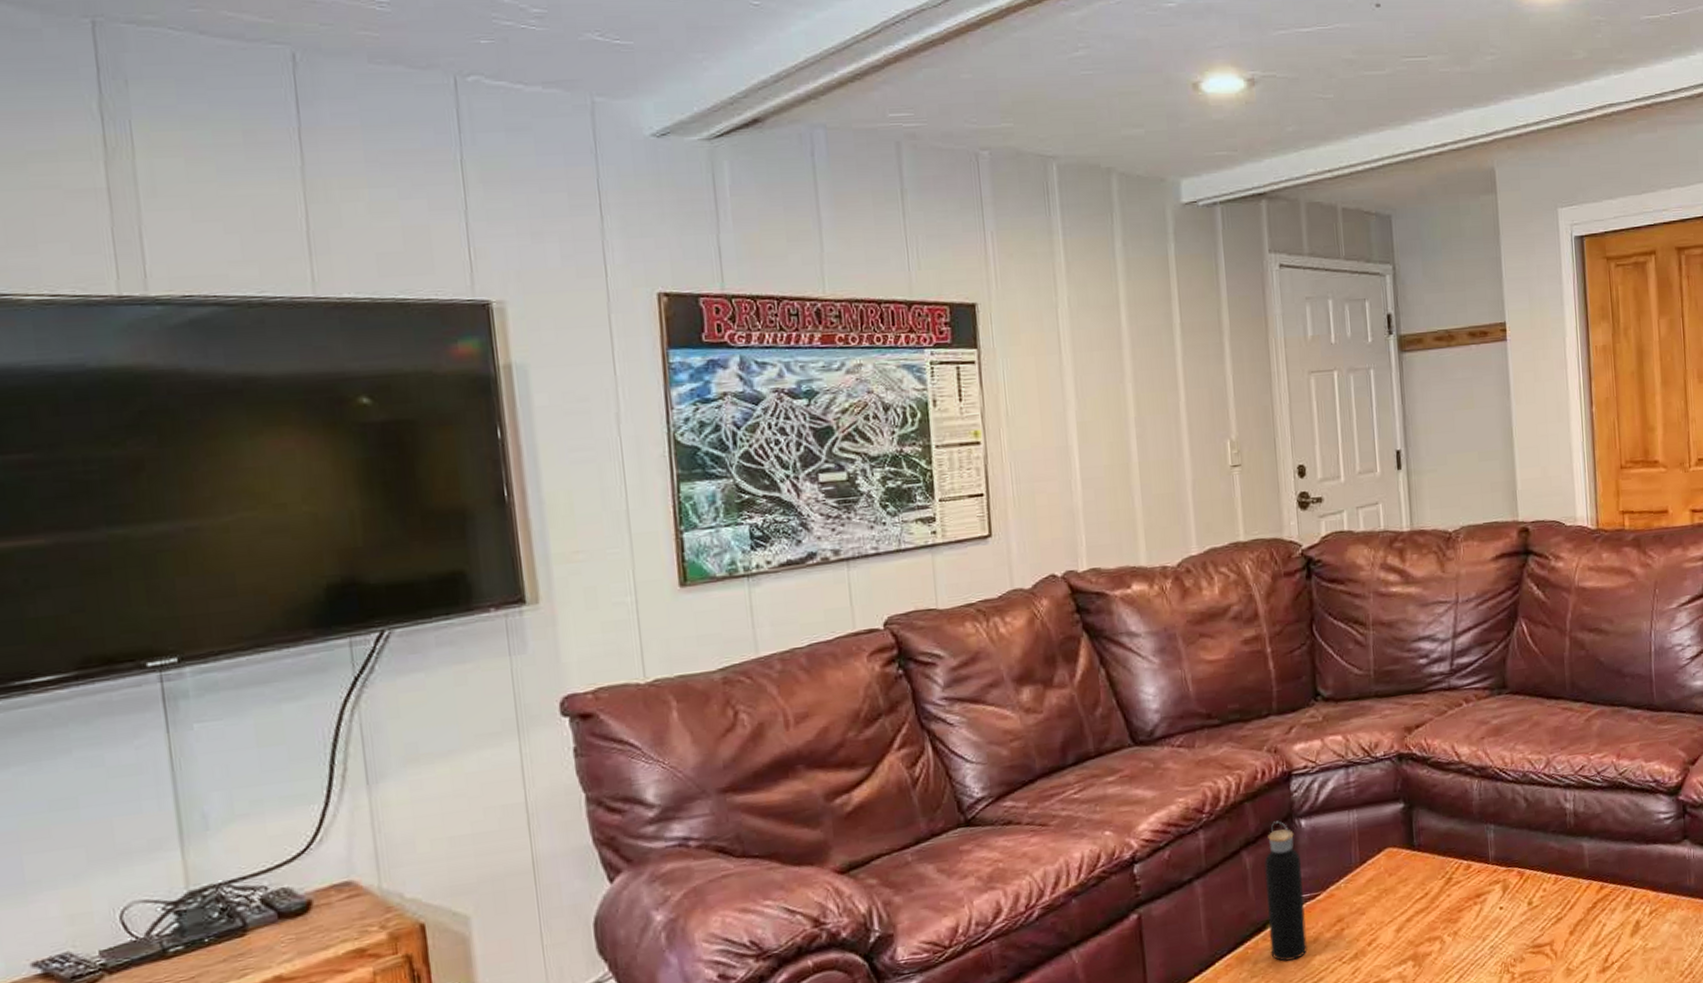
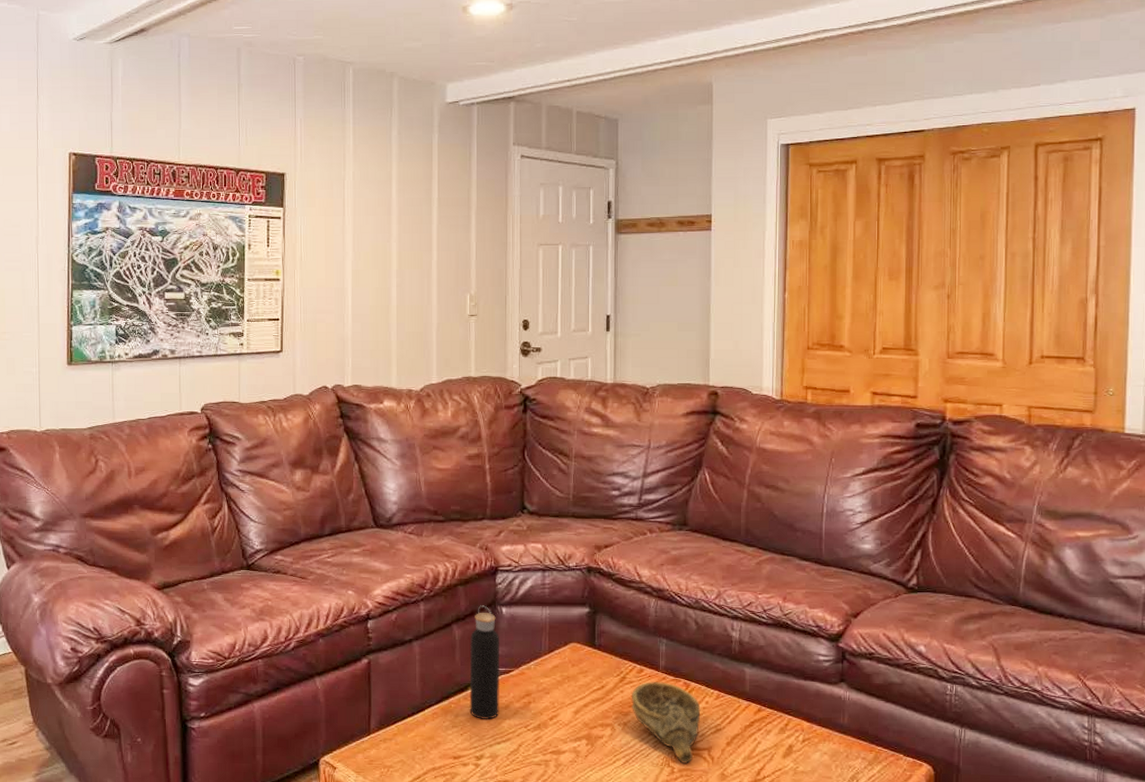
decorative bowl: none [1459,875,1539,966] -> present [630,682,701,764]

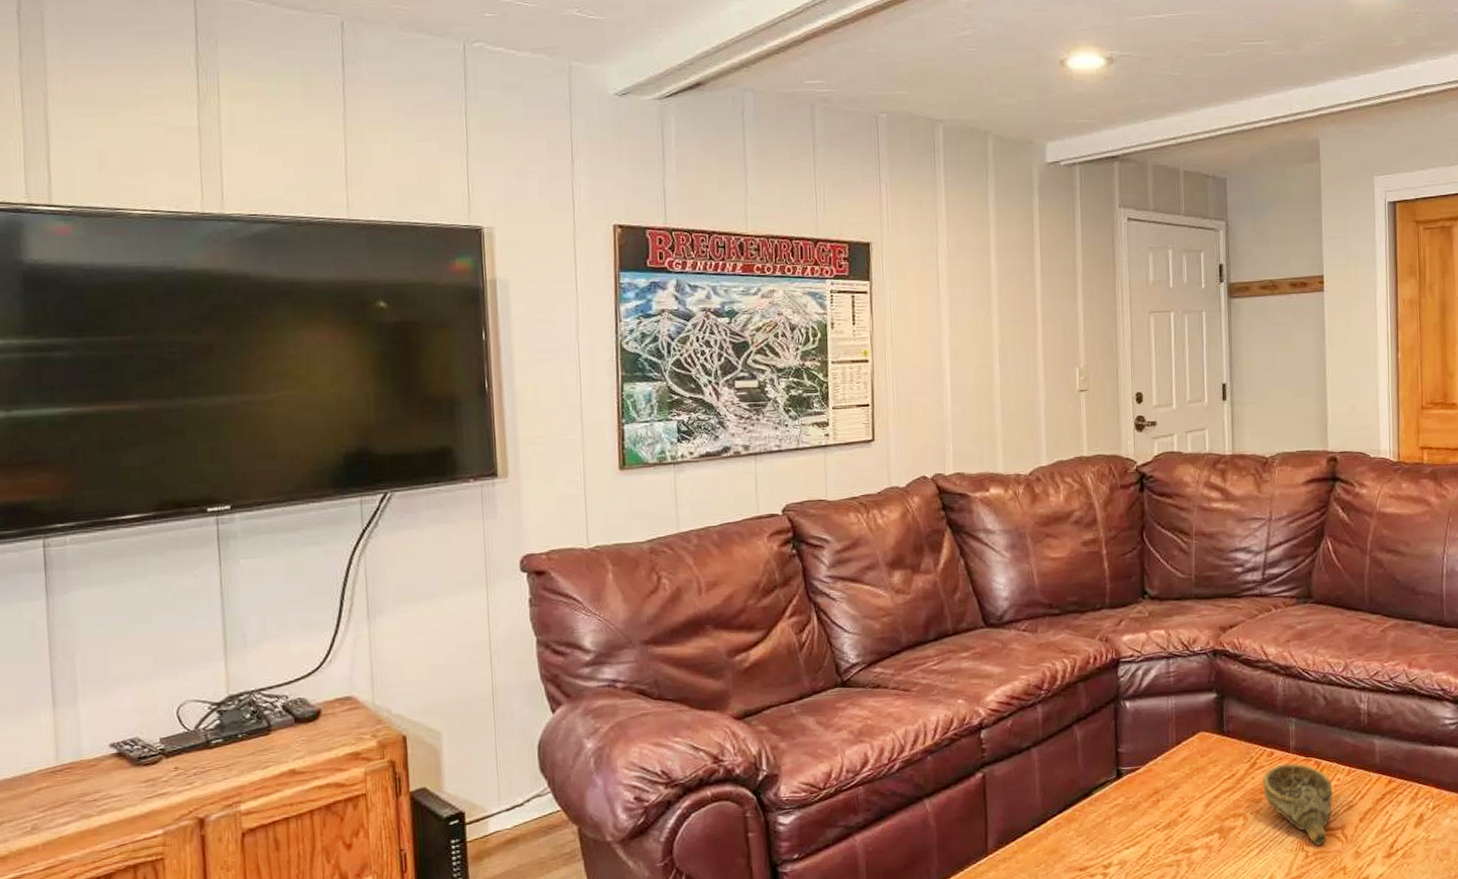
water bottle: present [469,605,500,719] -> none [1092,701,1127,825]

